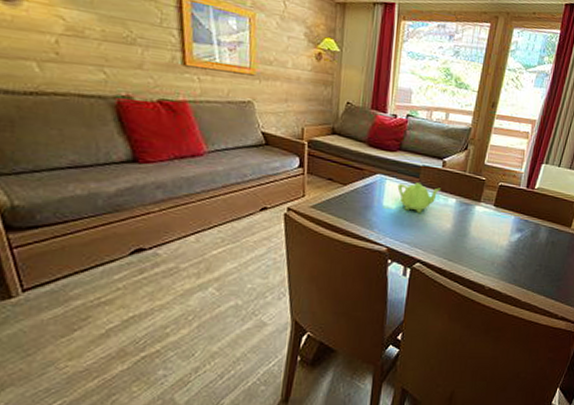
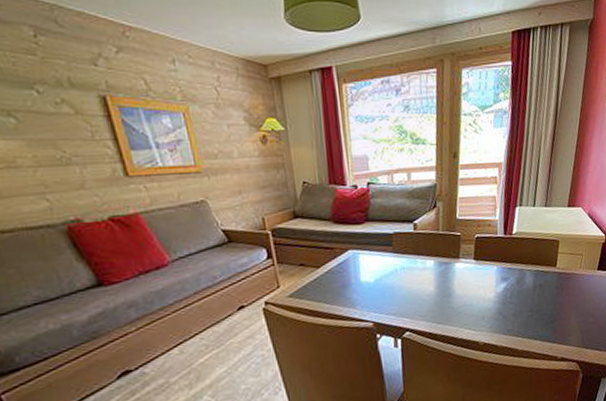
teapot: present [397,182,440,213] -> none [372,251,416,282]

